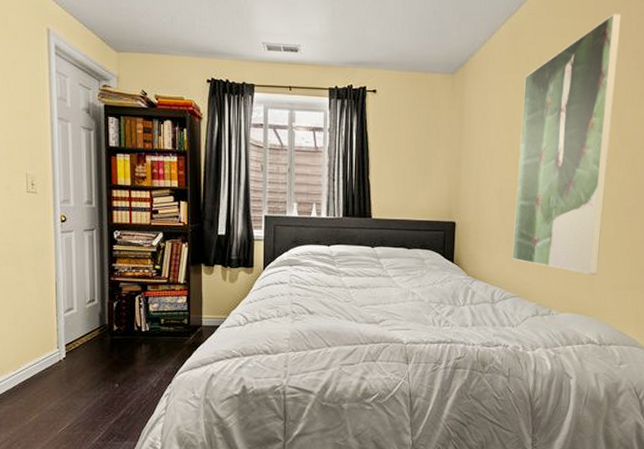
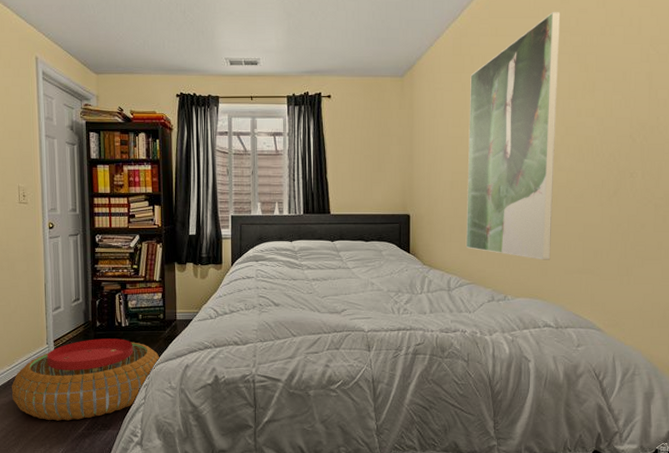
pouf: none [16,344,184,431] -> present [11,339,161,421]

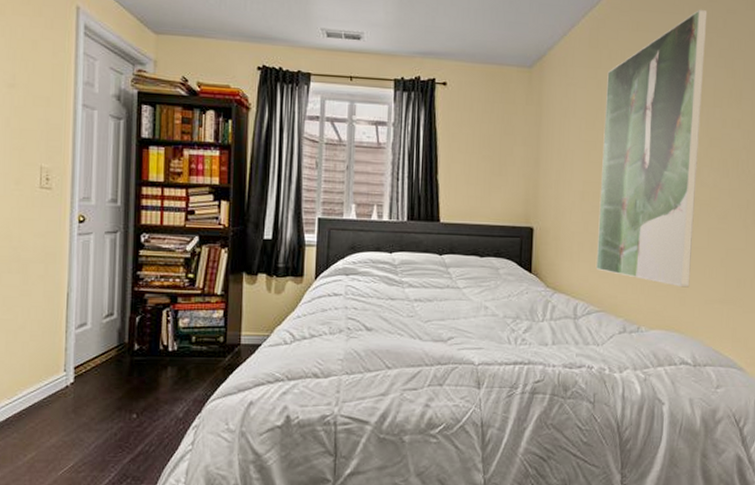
pouf: present [11,339,161,421] -> none [10,366,218,472]

